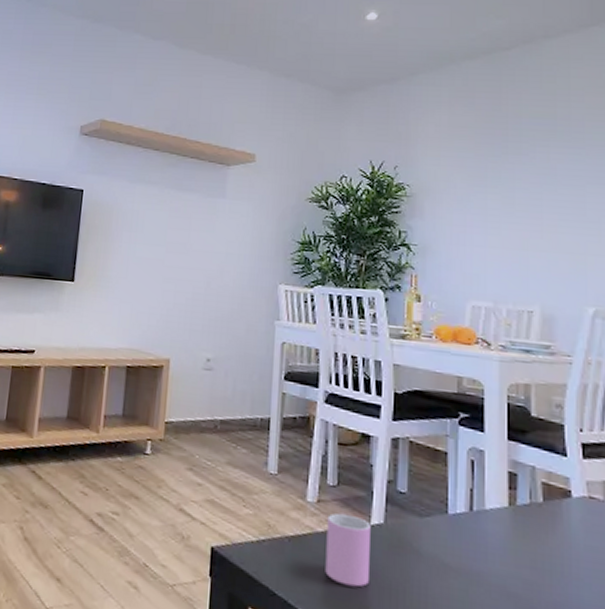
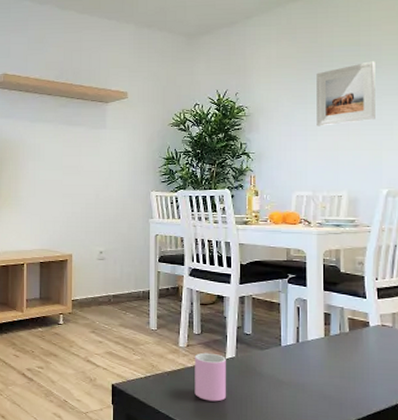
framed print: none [499,139,577,218] -> present [316,61,375,126]

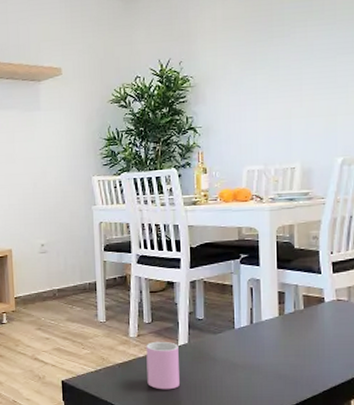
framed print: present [316,61,375,126] -> none [266,17,330,94]

